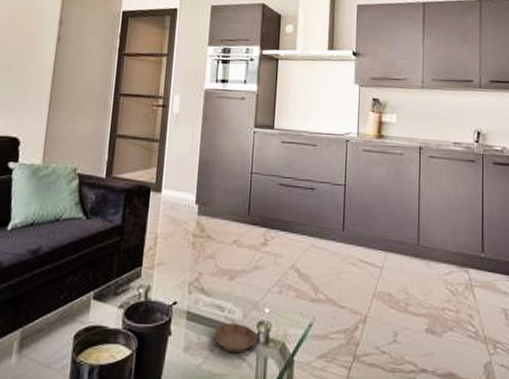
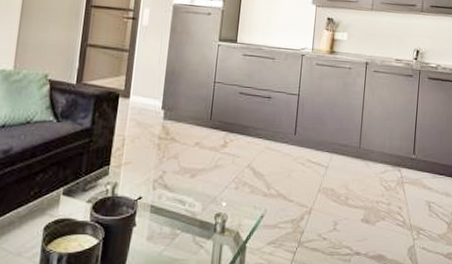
saucer: present [214,324,256,353] -> none [175,216,214,241]

